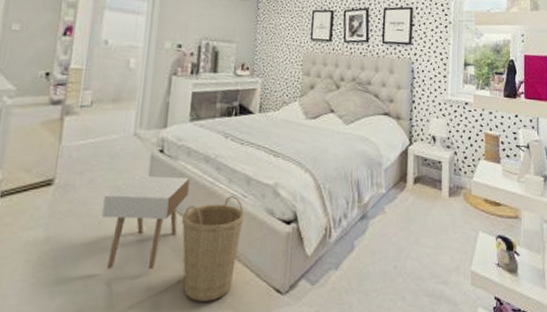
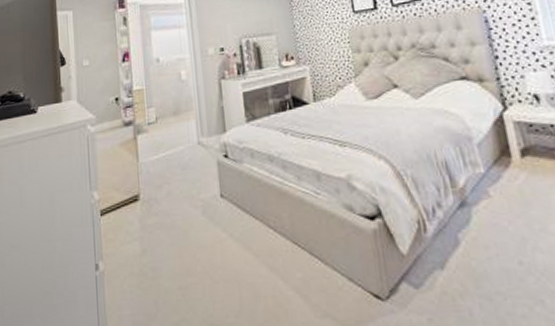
nightstand: present [102,175,190,270] -> none [183,180,260,278]
basket: present [182,196,244,302] -> none [259,194,325,310]

